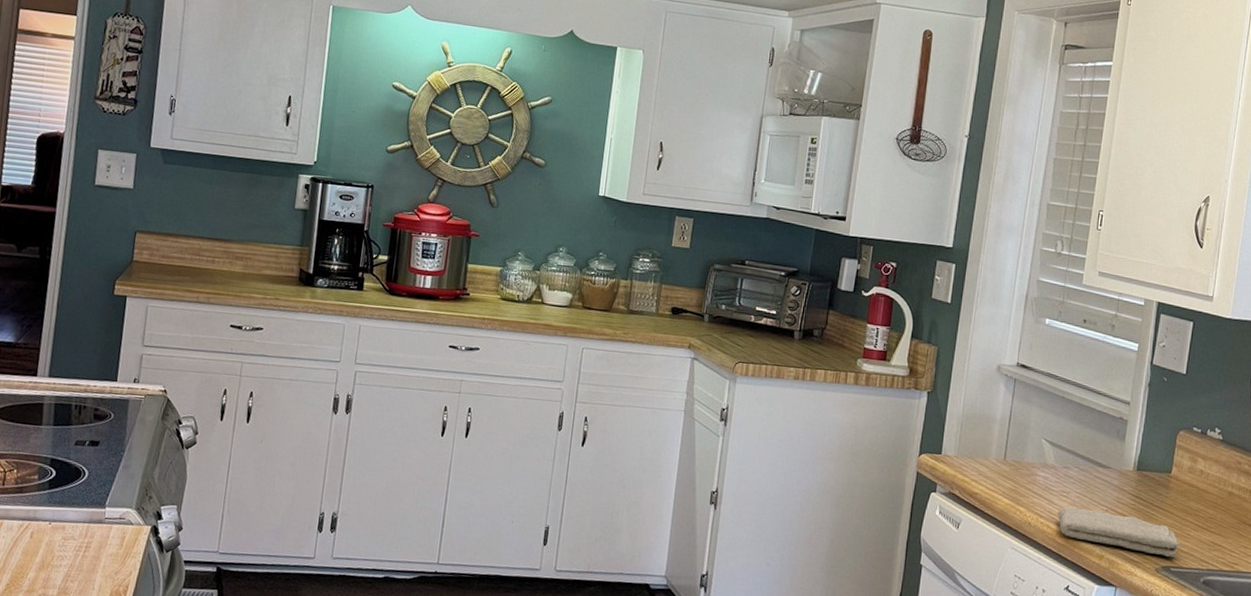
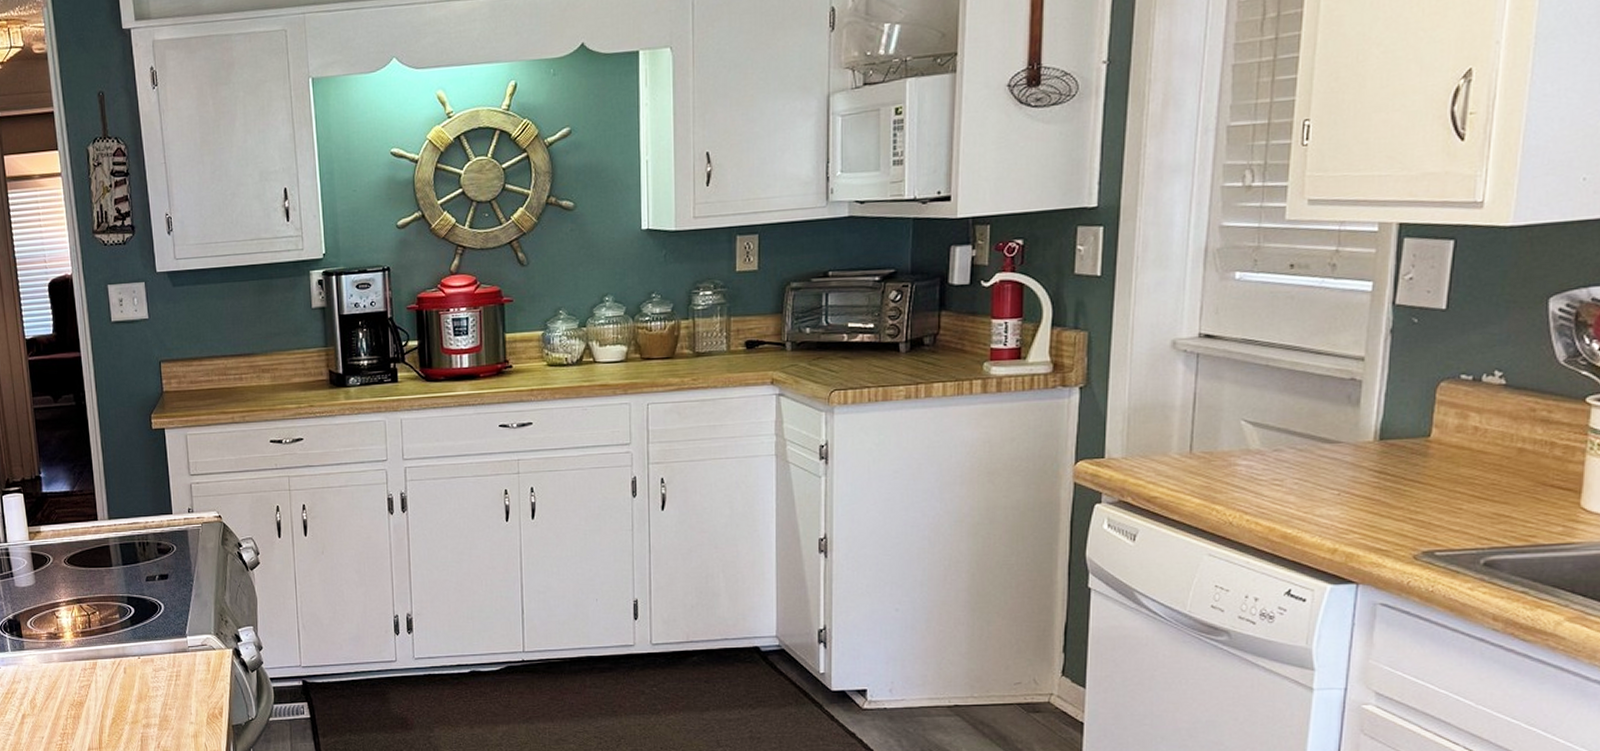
washcloth: present [1058,506,1181,557] -> none [1269,496,1449,539]

